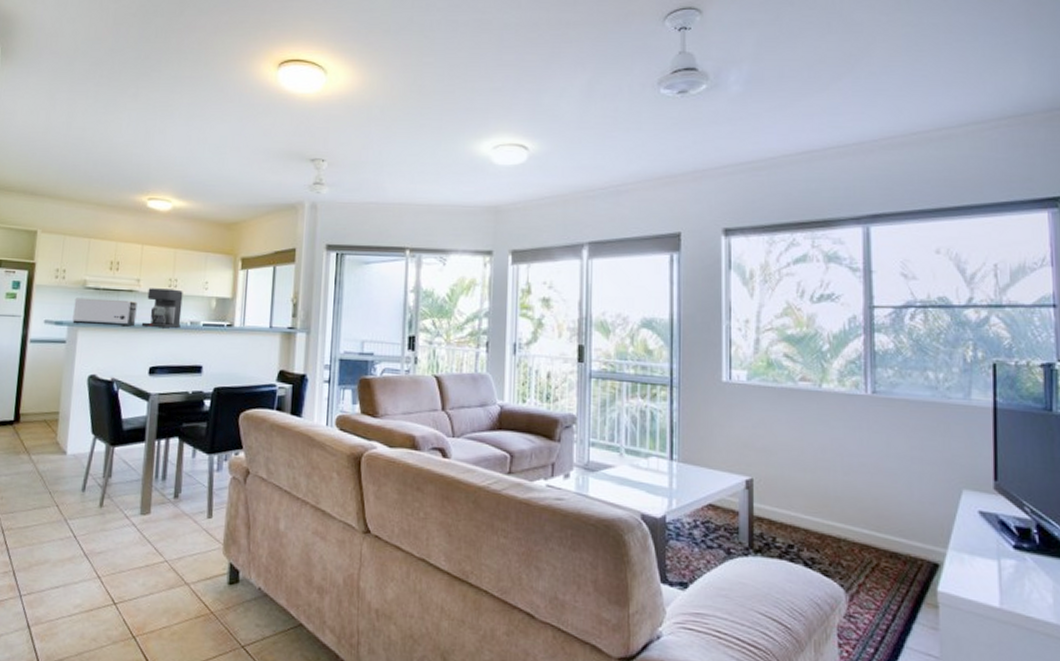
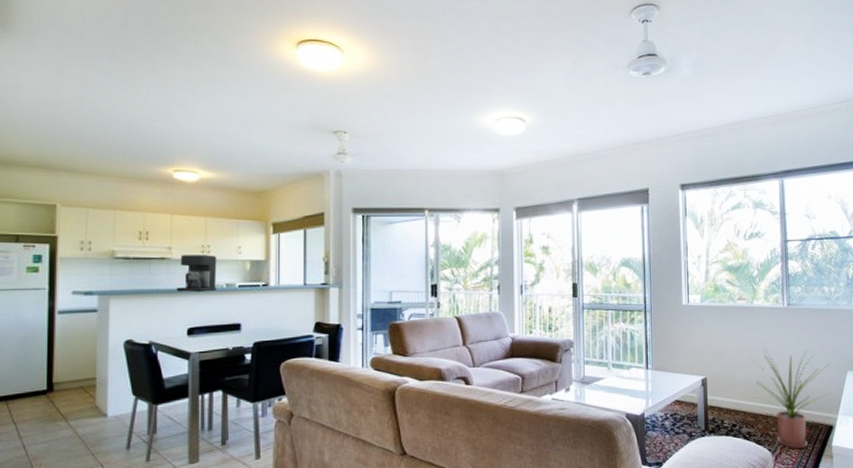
toaster: present [72,297,137,327] -> none [103,267,170,293]
house plant: none [823,450,937,590] -> present [756,350,831,449]

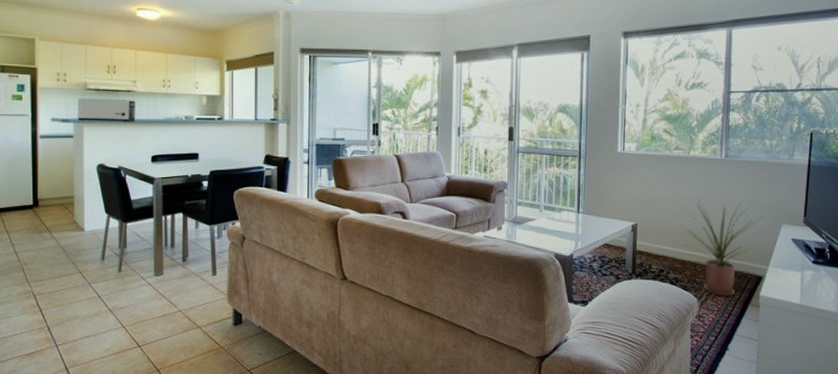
toaster: none [103,267,170,293] -> present [77,98,136,122]
coffee maker: present [176,255,217,292] -> none [141,88,176,123]

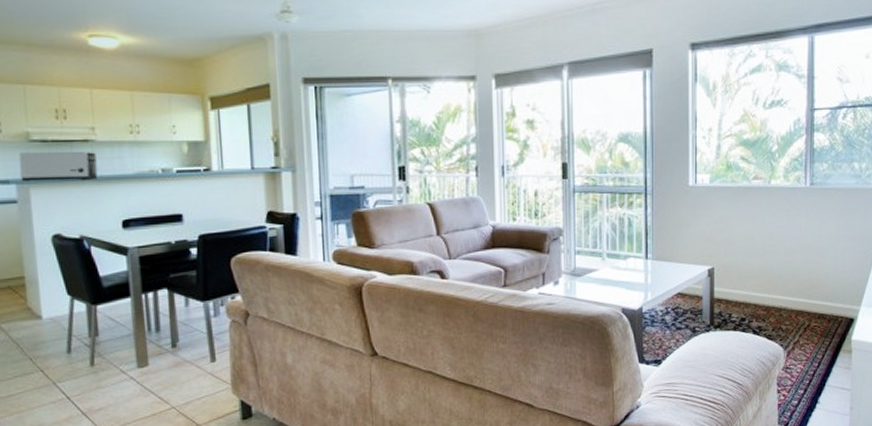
house plant: present [685,200,764,297] -> none [768,236,855,344]

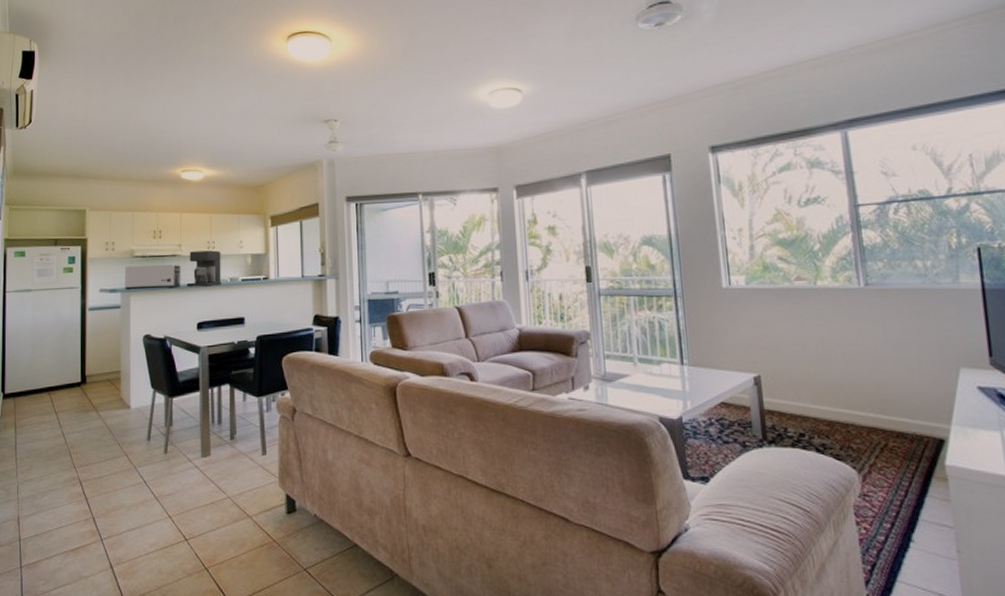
coffee maker: none [104,135,151,179] -> present [186,250,221,288]

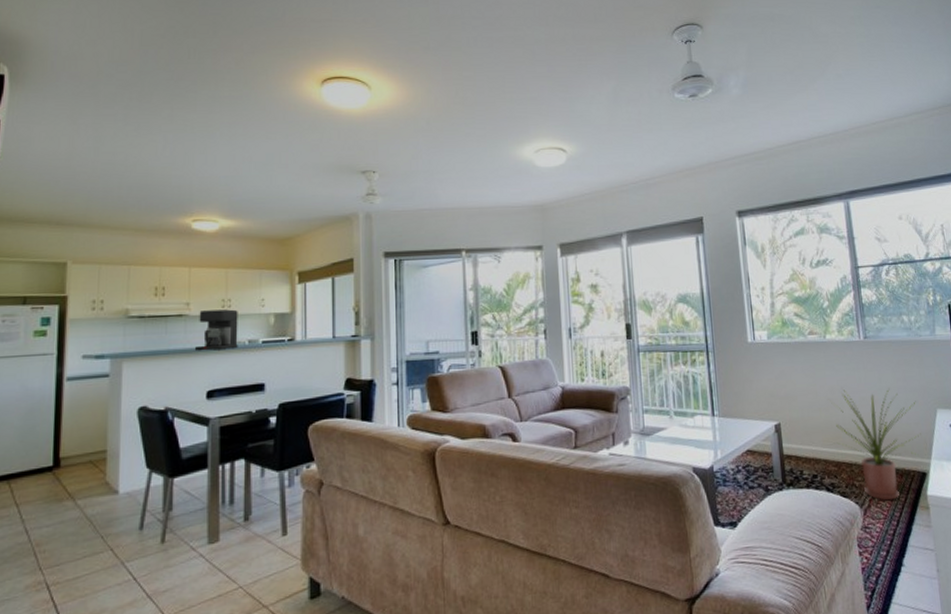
toaster: present [125,264,181,290] -> none [115,325,188,356]
house plant: none [828,342,938,468] -> present [836,388,921,501]

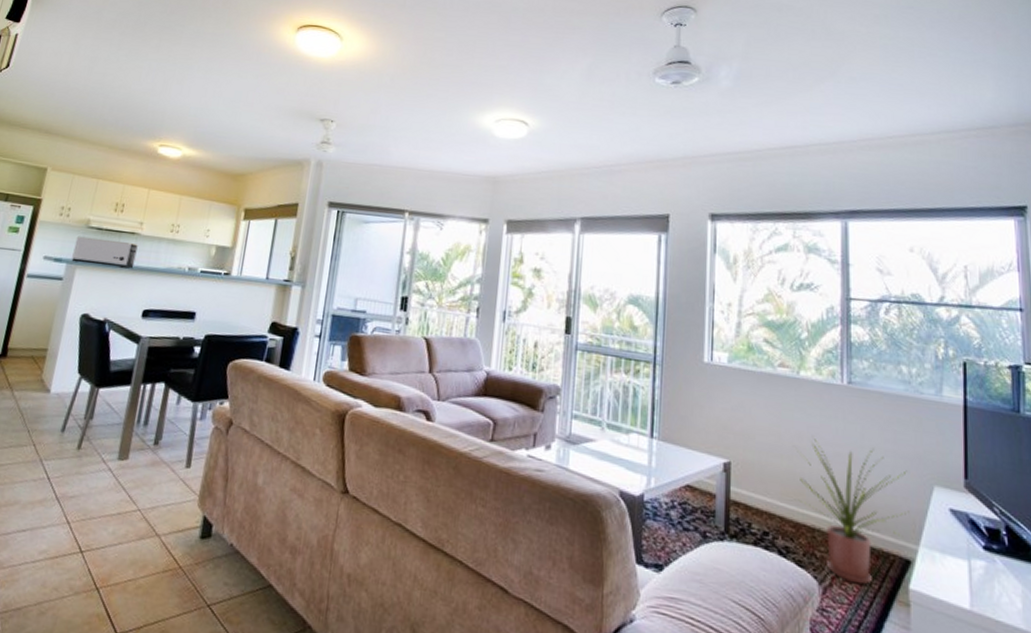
toaster: none [115,325,188,356] -> present [71,236,138,269]
coffee maker: present [194,309,238,351] -> none [139,232,185,274]

